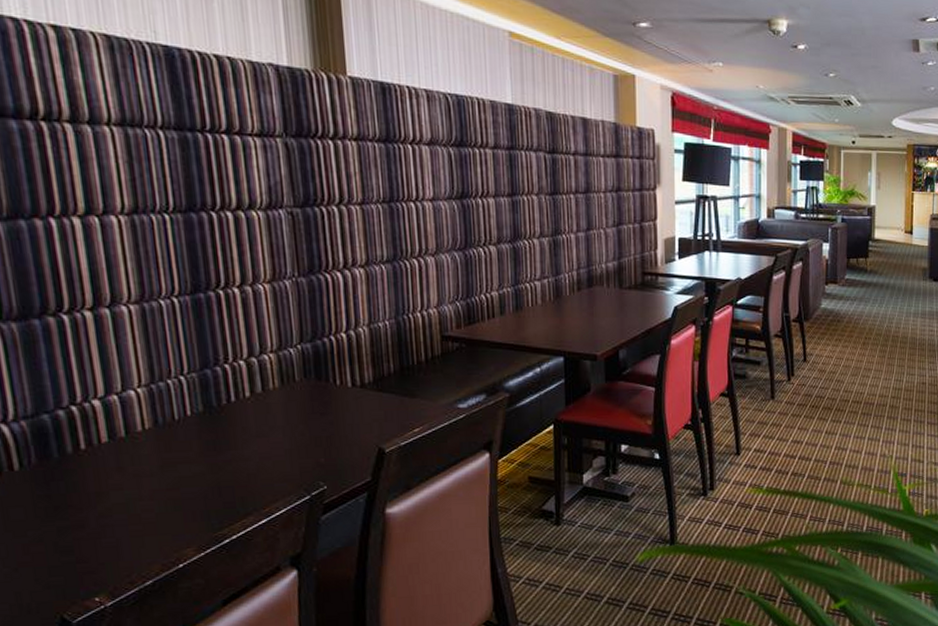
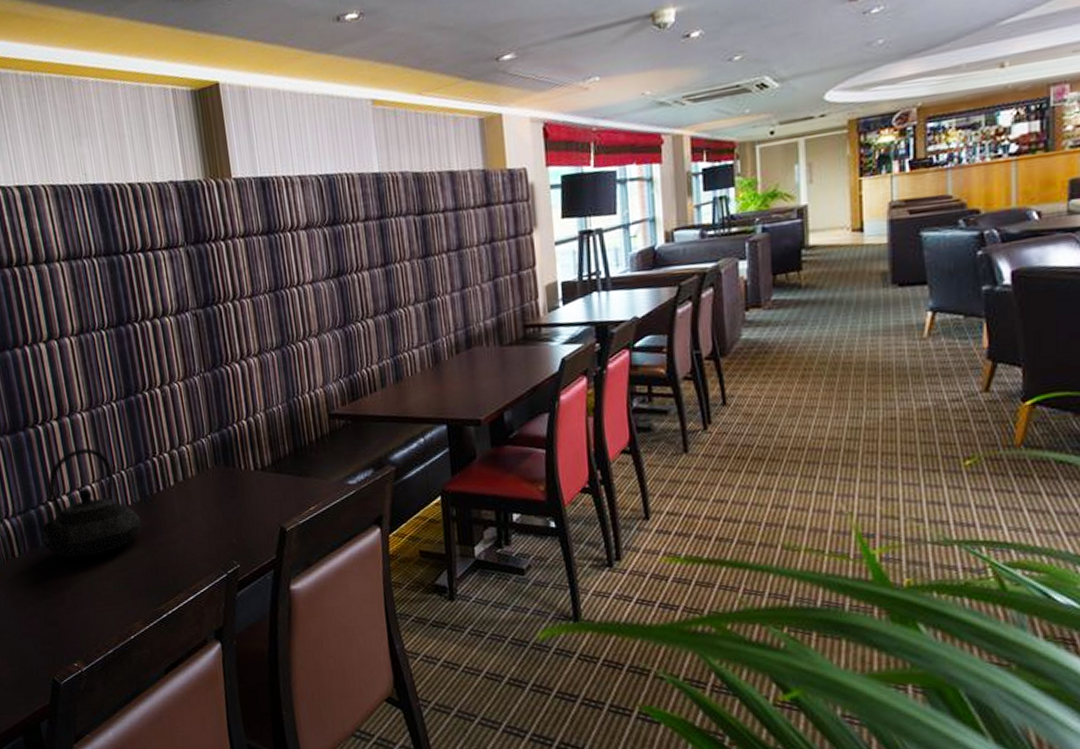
teapot: none [58,347,204,474] -> present [41,448,142,558]

